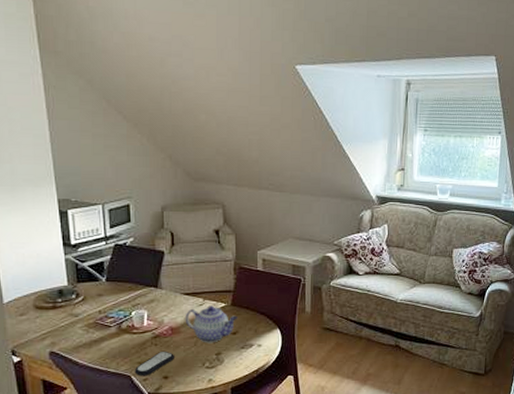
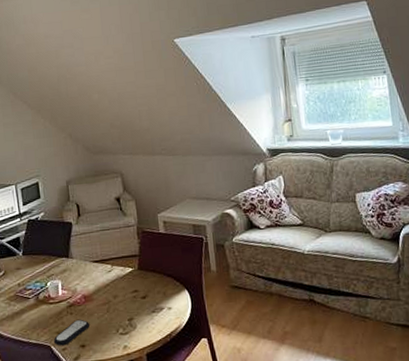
teapot: present [185,305,237,343] -> none [95,271,145,309]

